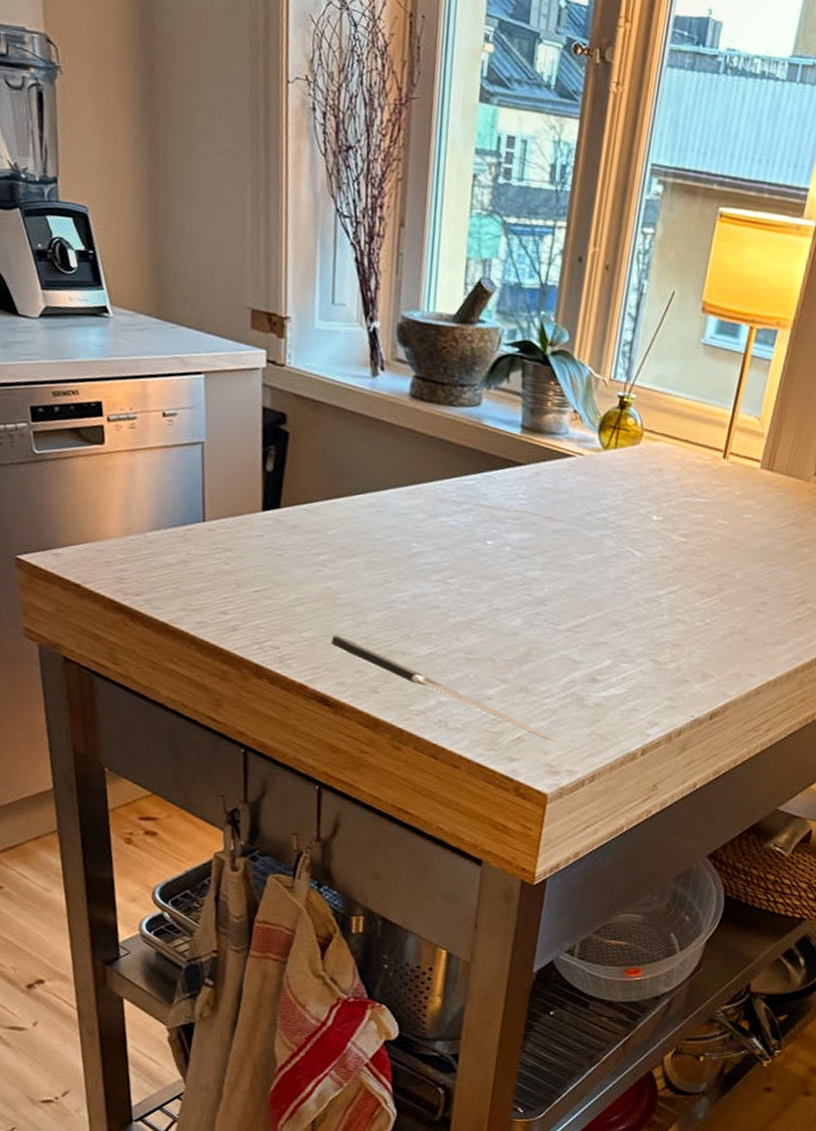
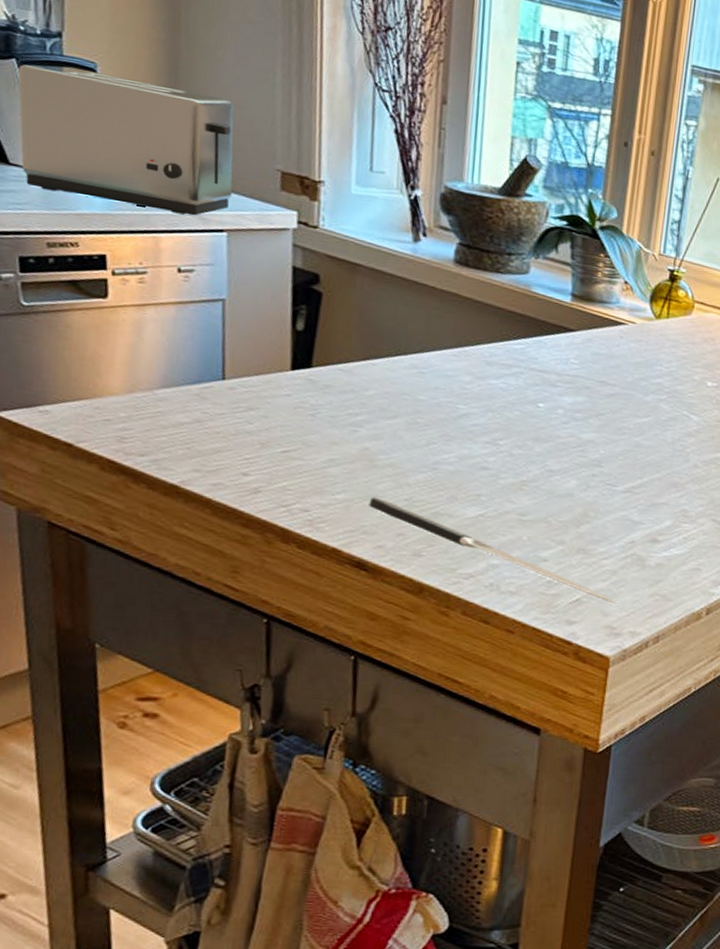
toaster: none [22,212,209,359] -> present [17,64,234,216]

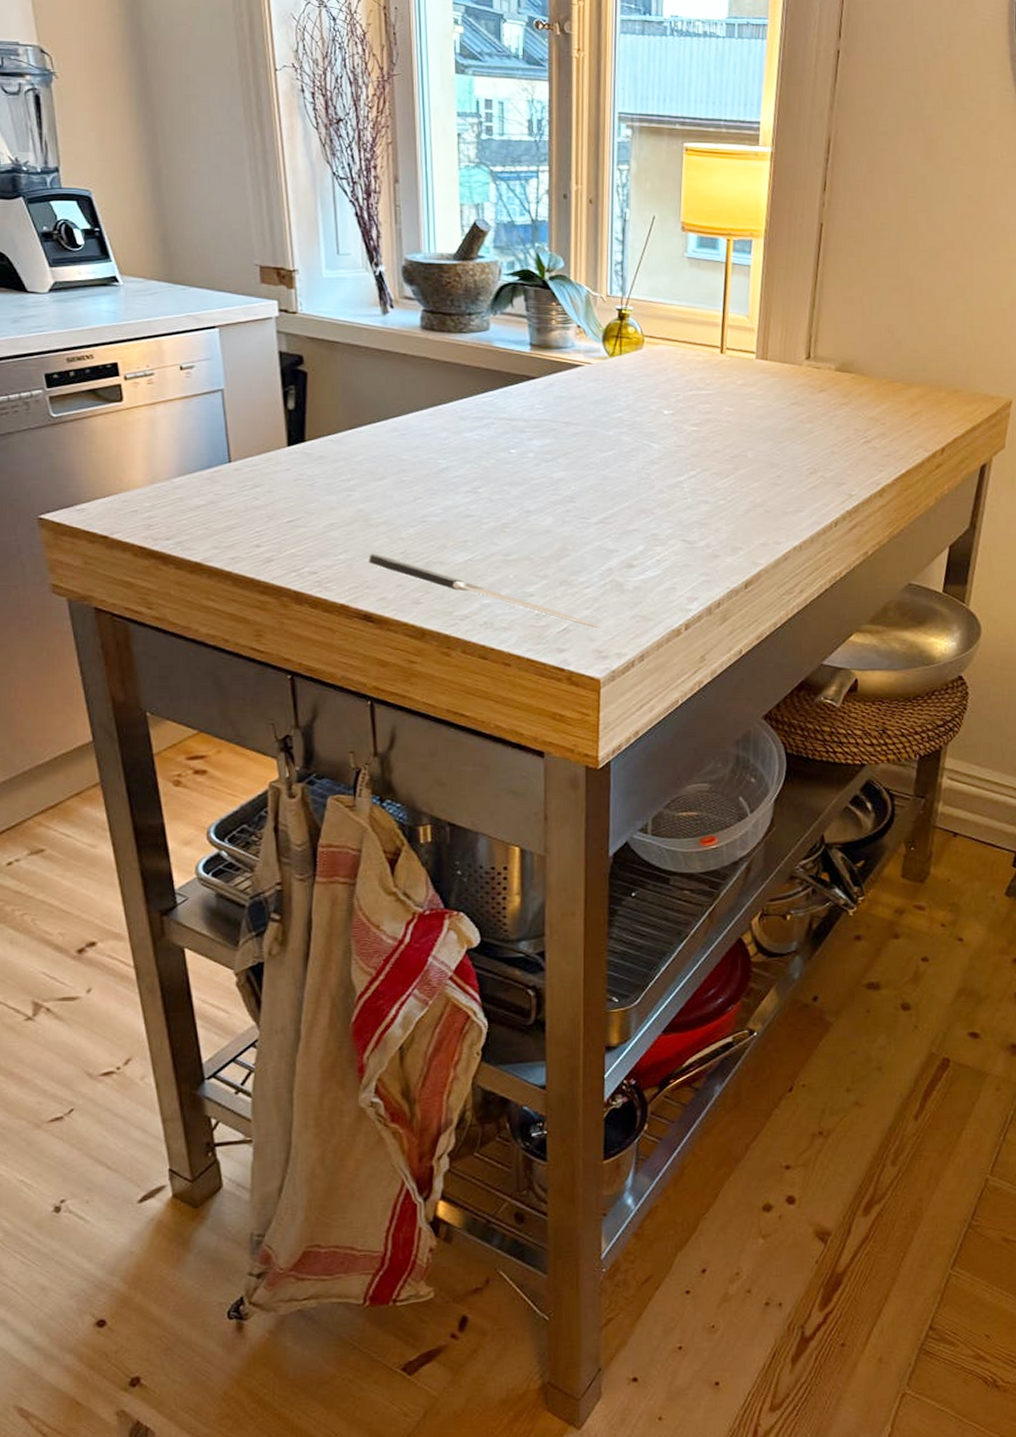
toaster: present [17,64,234,216] -> none [26,197,219,318]

